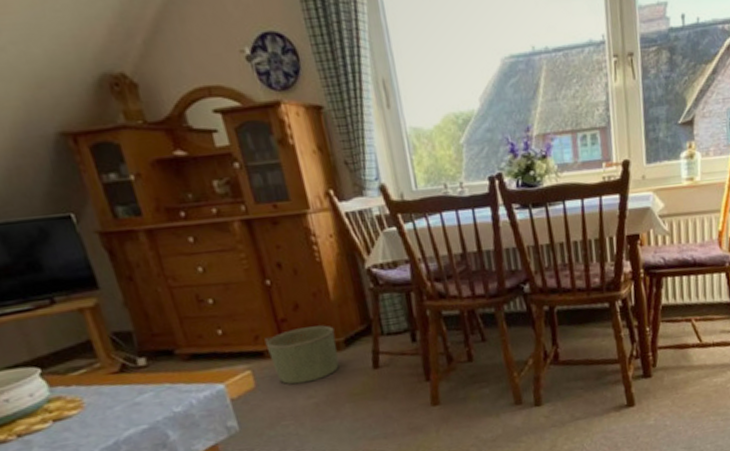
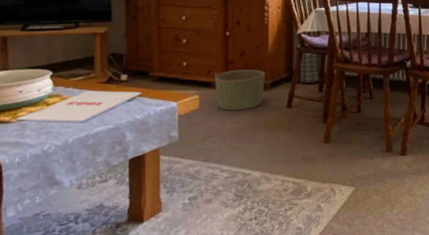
magazine: none [12,377,173,439] -> present [15,91,141,122]

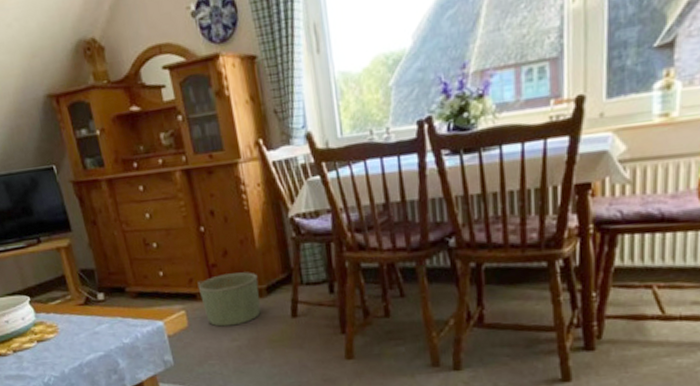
magazine: present [15,91,141,122] -> none [10,312,123,354]

